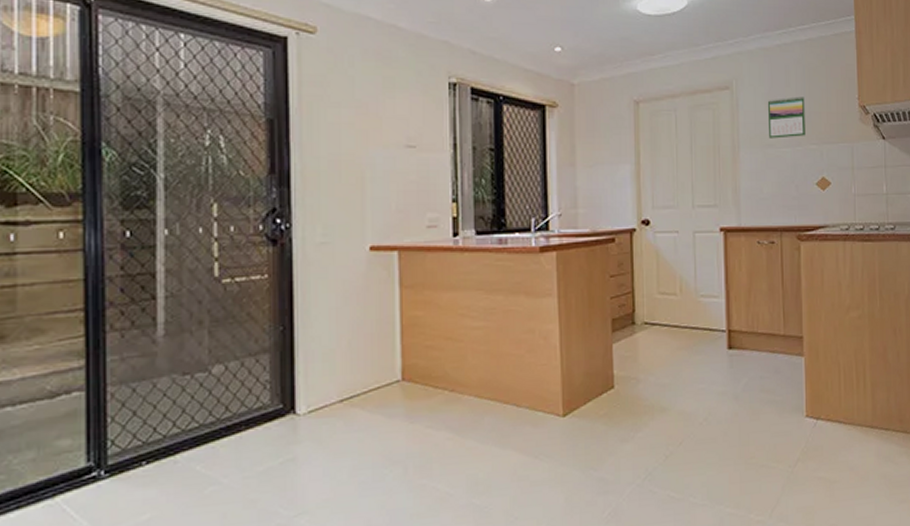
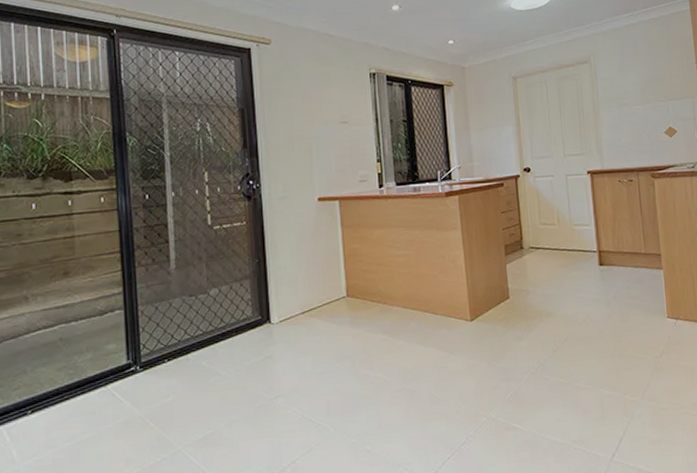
calendar: present [767,96,805,139] -> none [620,64,653,99]

